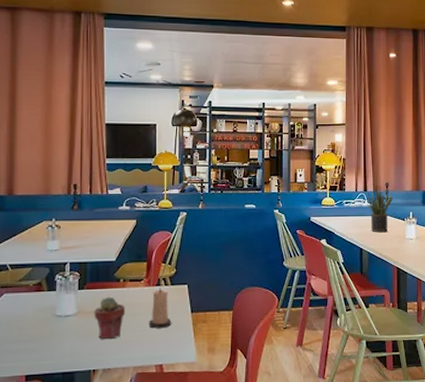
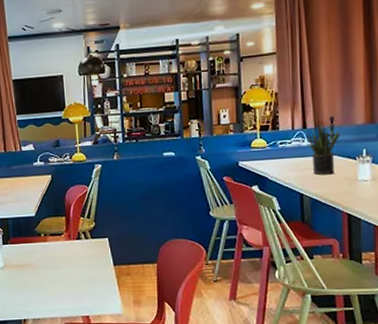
potted succulent: present [94,296,126,340] -> none [19,250,49,292]
candle: present [148,288,172,329] -> none [72,242,95,281]

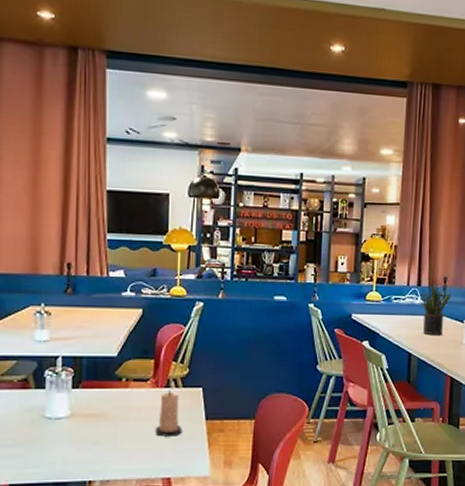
candle: none [72,242,95,281] -> present [155,390,183,437]

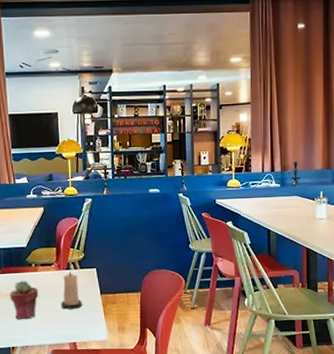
potted succulent: none [90,398,128,448] -> present [9,280,39,320]
potted plant: present [420,284,453,336] -> none [274,169,304,213]

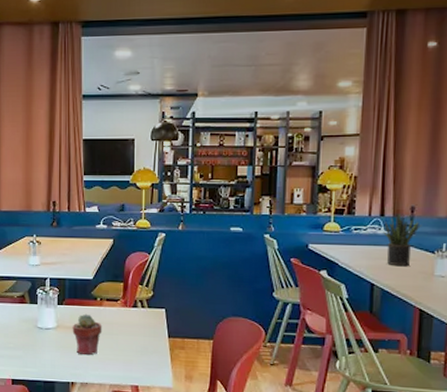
candle: present [60,272,83,310] -> none [124,310,148,350]
potted plant: none [274,169,304,213] -> present [383,214,422,267]

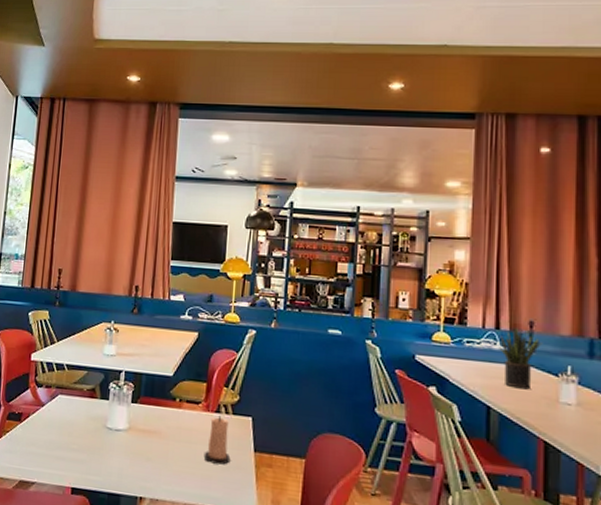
potted succulent: present [72,314,102,356] -> none [145,415,180,466]
candle: none [124,310,148,350] -> present [203,416,231,465]

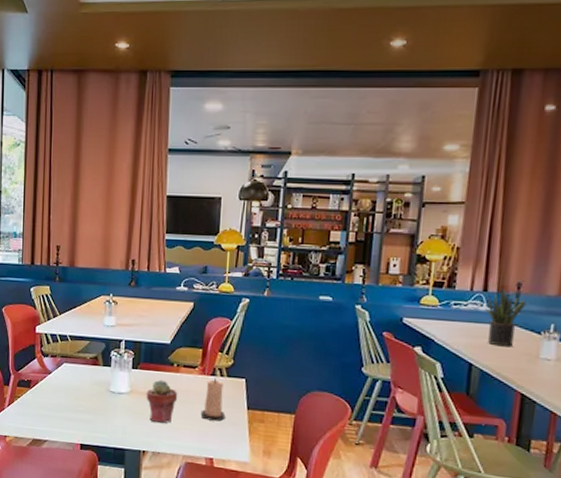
potted succulent: none [145,415,180,466] -> present [146,379,178,424]

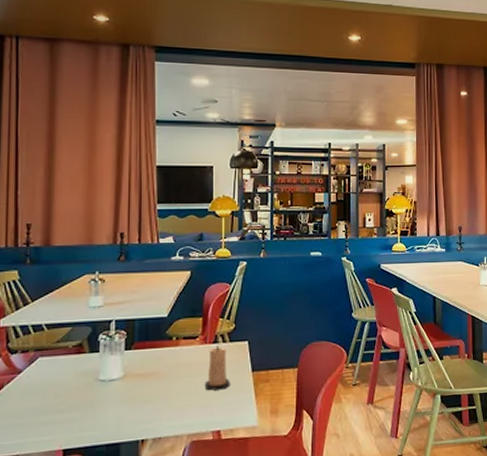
potted succulent: present [146,379,178,424] -> none [142,357,179,405]
potted plant: present [485,289,529,347] -> none [439,233,468,280]

